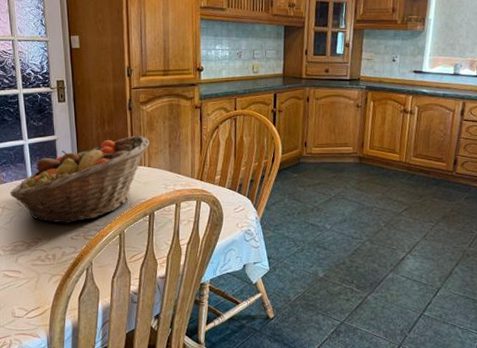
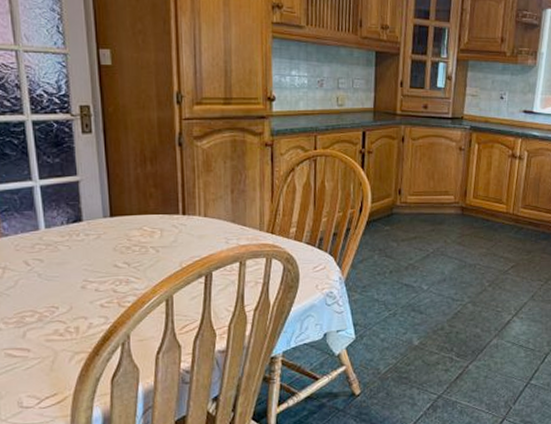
fruit basket: present [10,135,150,224] -> none [14,177,206,288]

